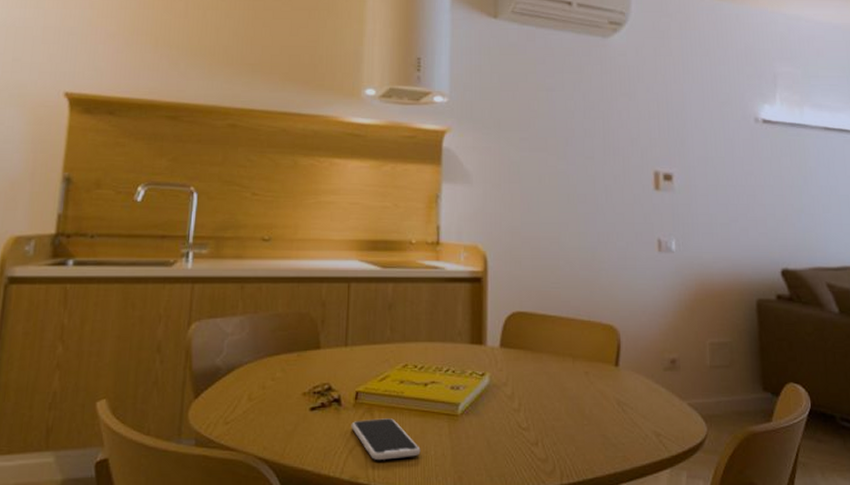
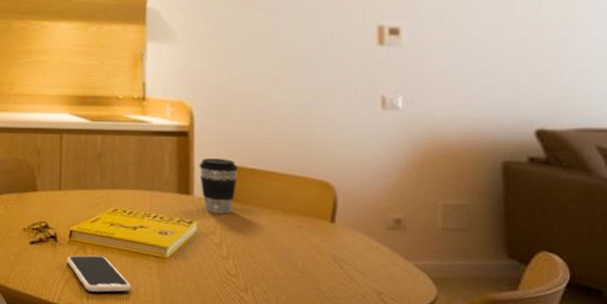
coffee cup: none [492,305,530,364] -> present [199,158,238,214]

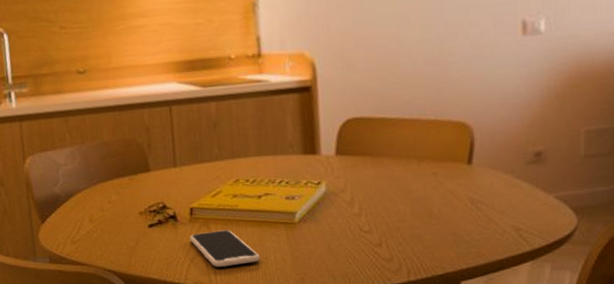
coffee cup: present [199,158,238,214] -> none [325,111,367,171]

